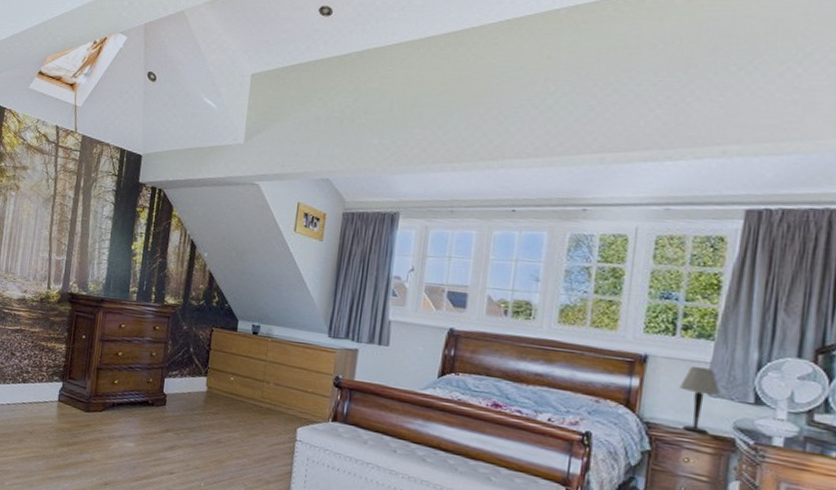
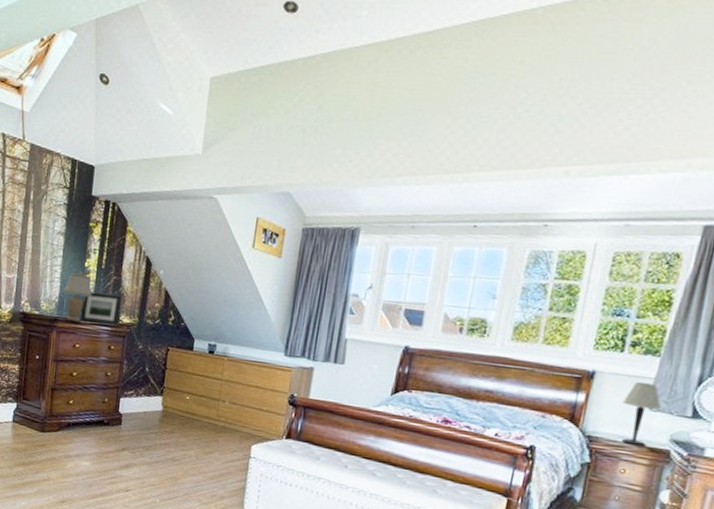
table lamp: none [110,254,138,304] -> present [63,271,92,323]
picture frame: none [126,273,167,307] -> present [79,292,122,327]

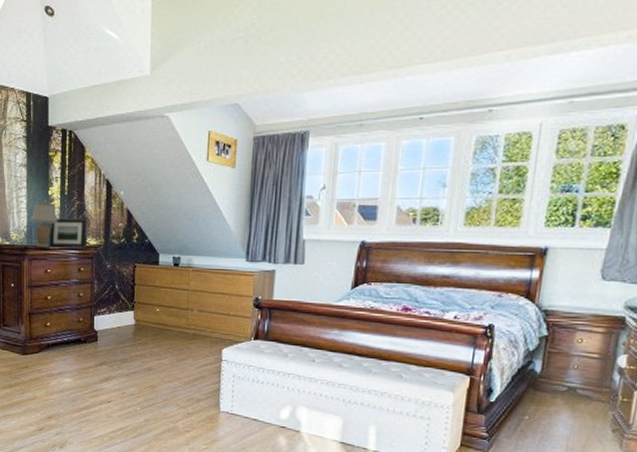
table lamp: present [622,382,662,446] -> none [576,254,615,315]

